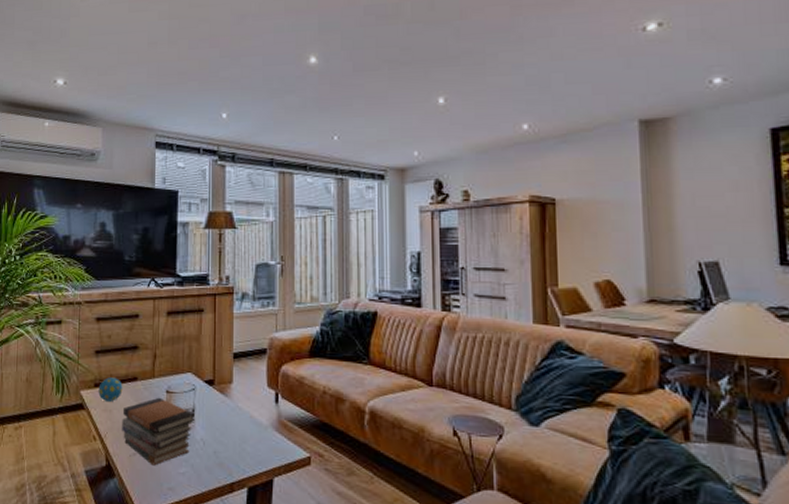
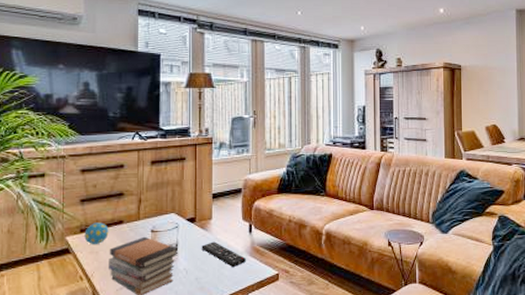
remote control: none [220,410,271,444] -> present [201,241,246,268]

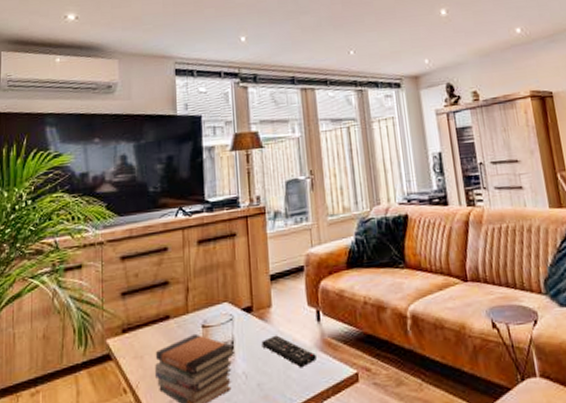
decorative egg: present [84,222,109,244] -> none [127,319,154,347]

